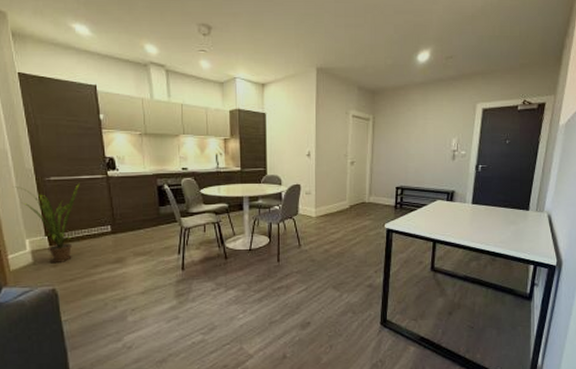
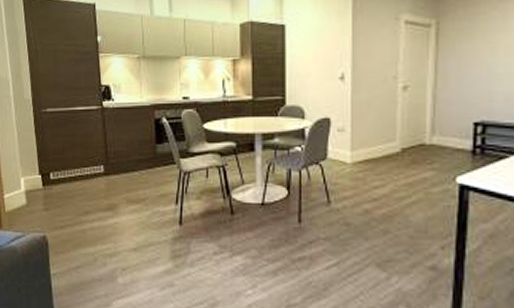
house plant: present [12,183,80,262] -> none [12,115,75,206]

